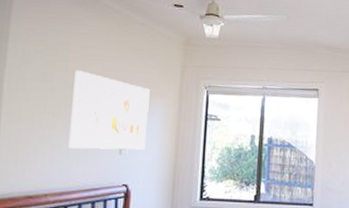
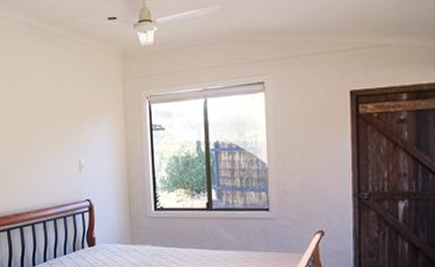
wall art: present [68,70,150,150] -> none [34,98,101,171]

